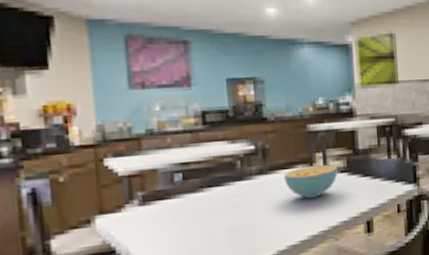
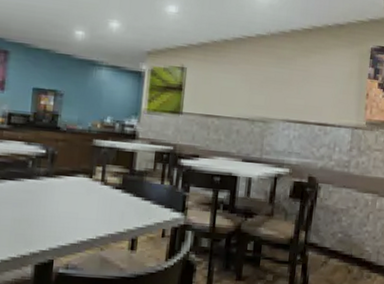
cereal bowl: present [283,164,338,199] -> none [65,176,113,207]

